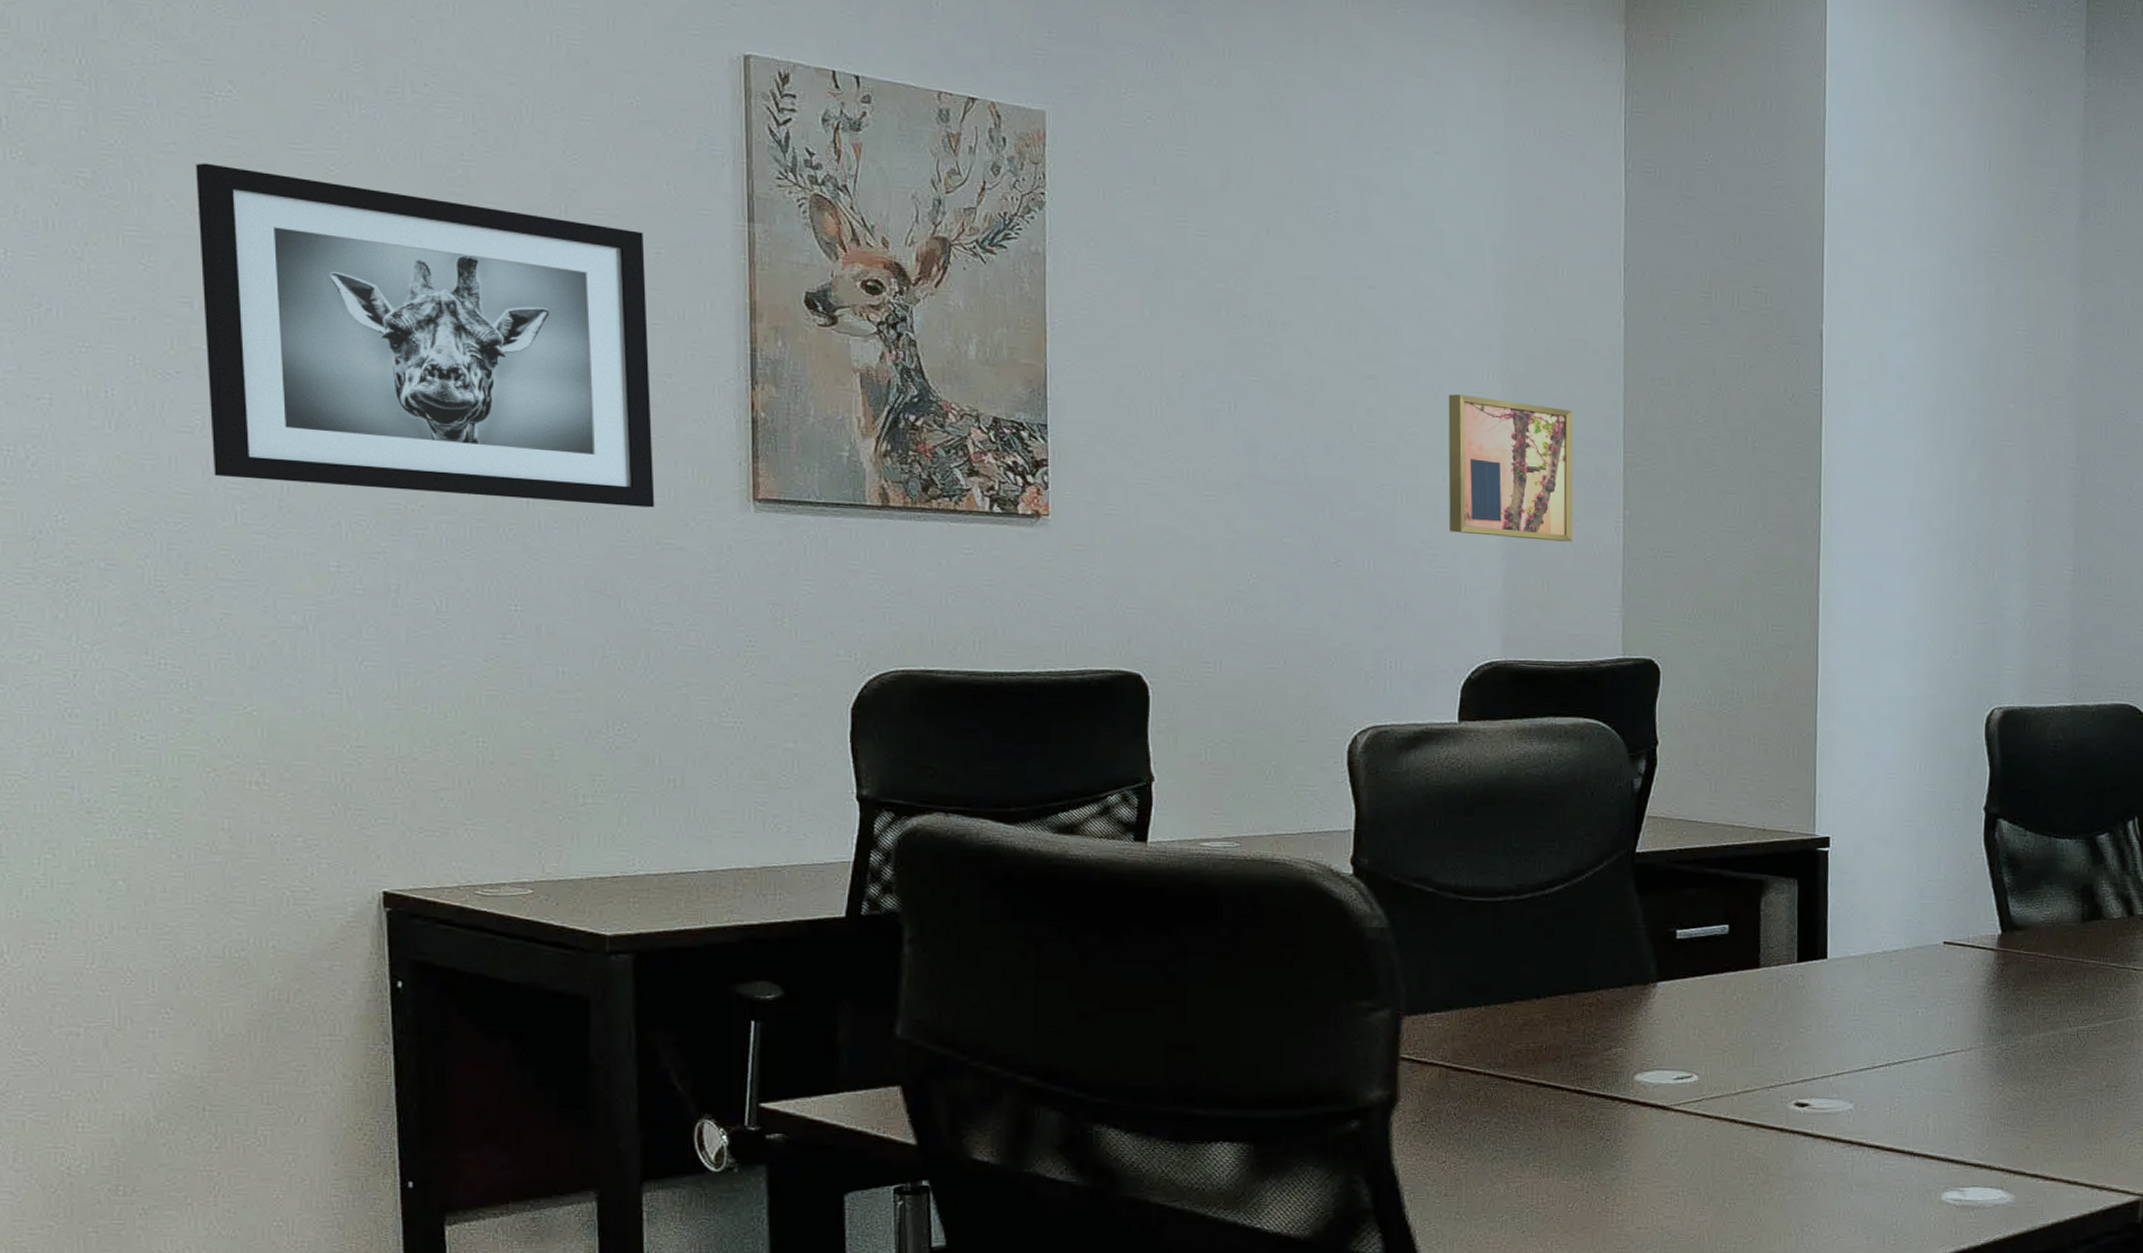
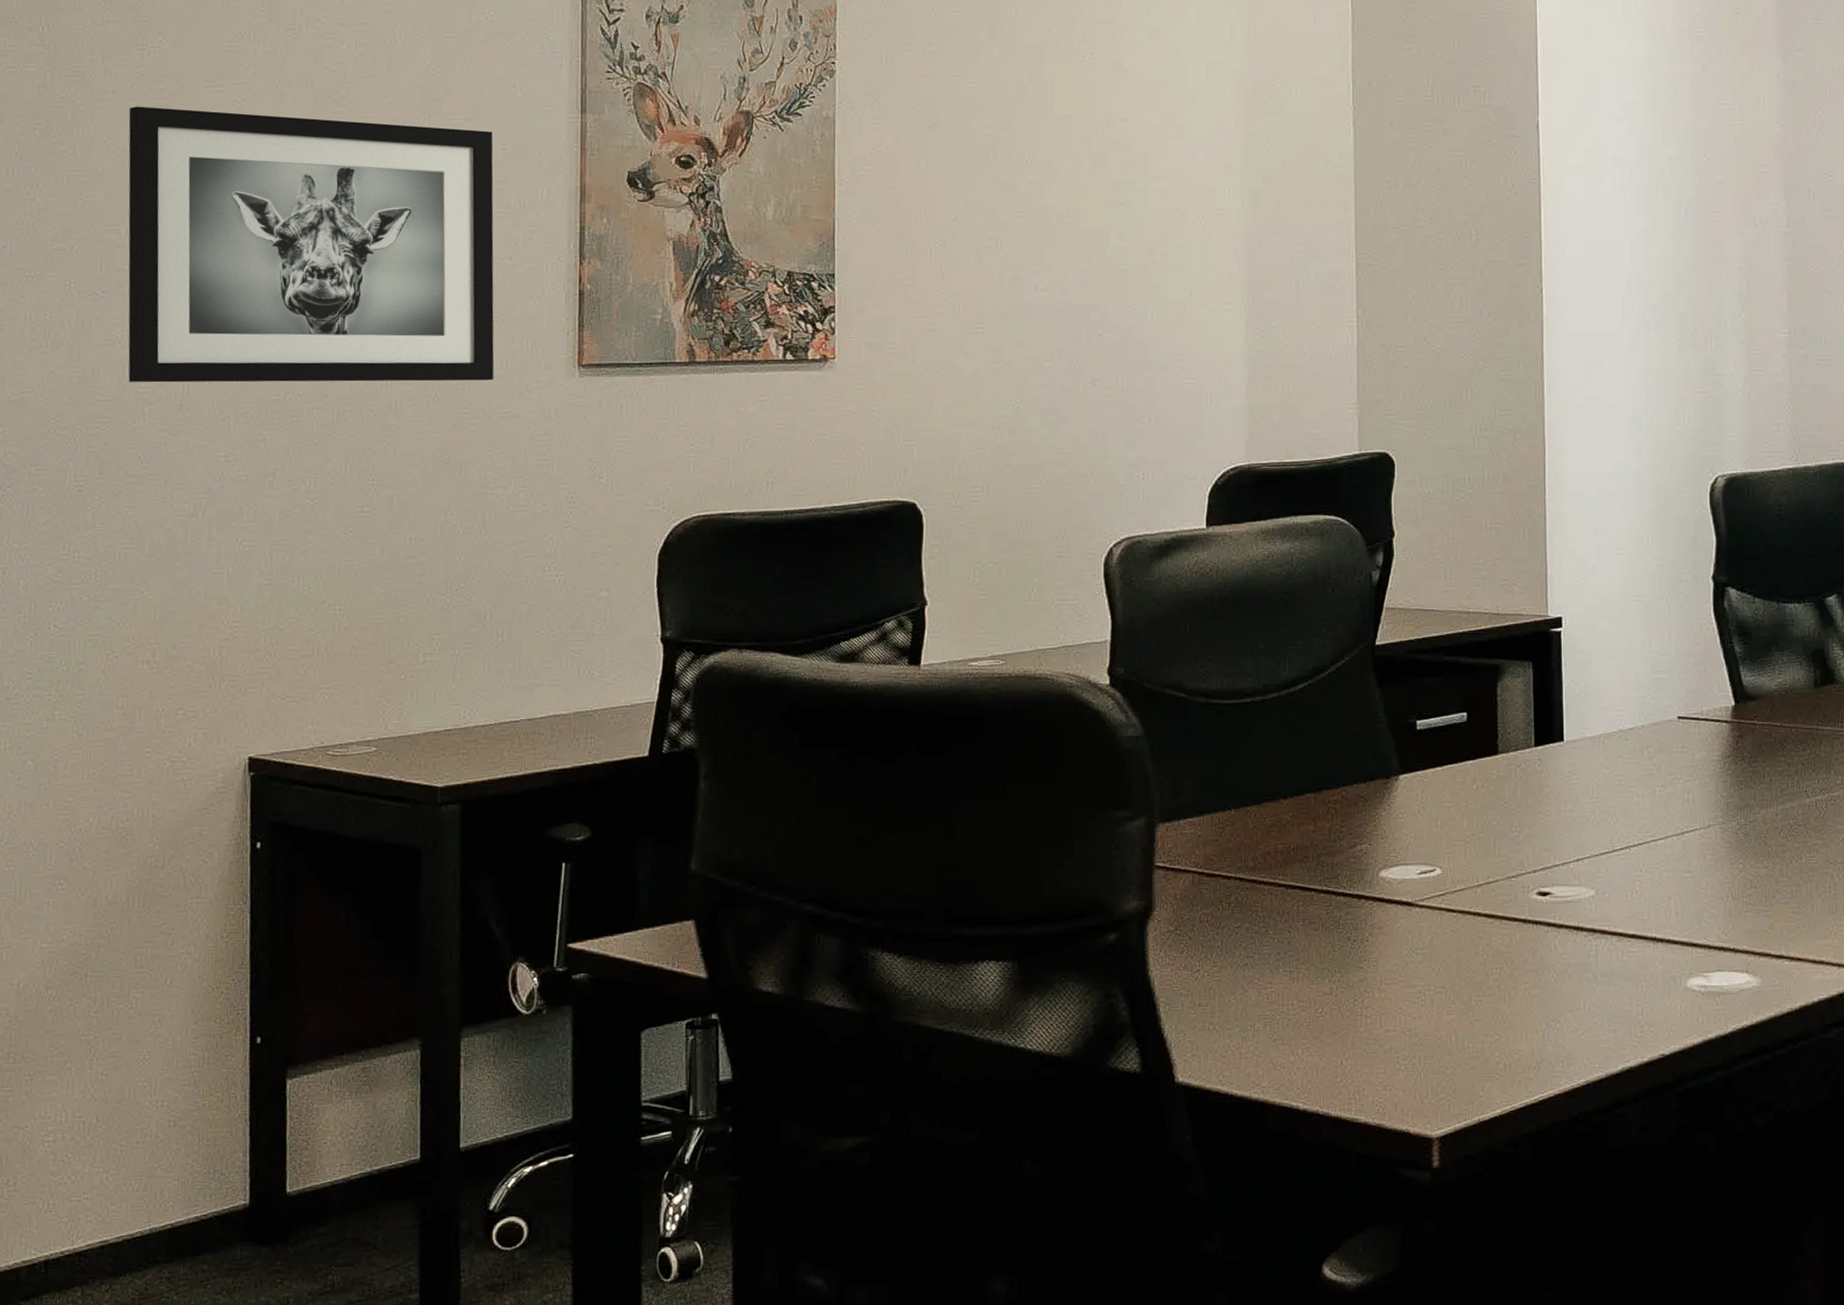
wall art: present [1448,394,1573,542] -> none [1193,212,1310,345]

